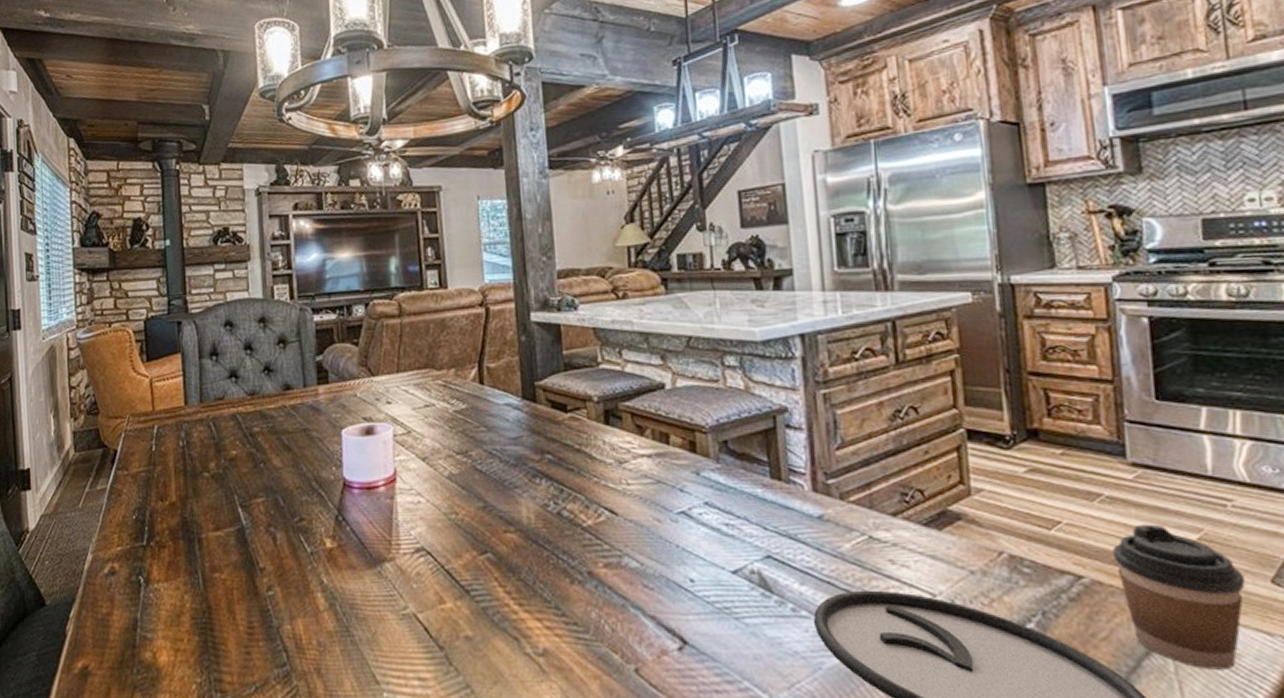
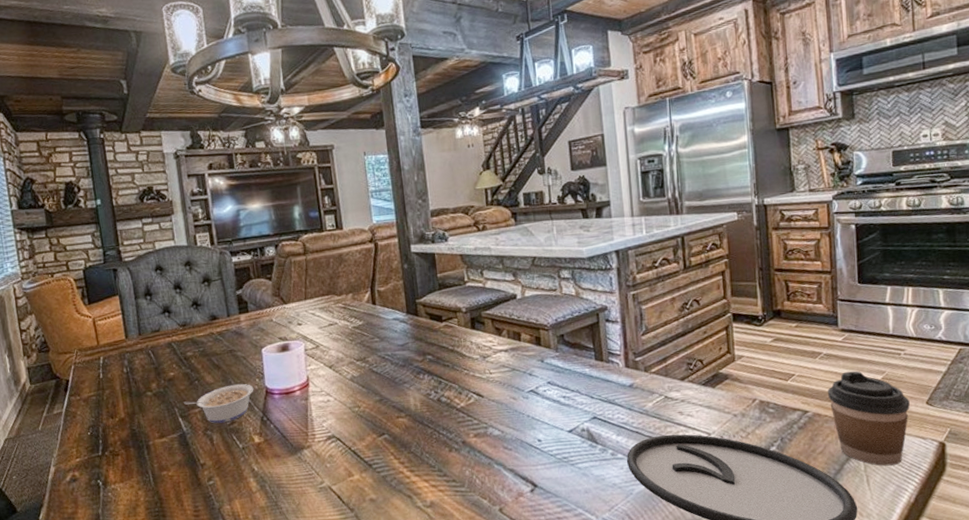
legume: none [244,471,329,519] -> present [183,383,254,424]

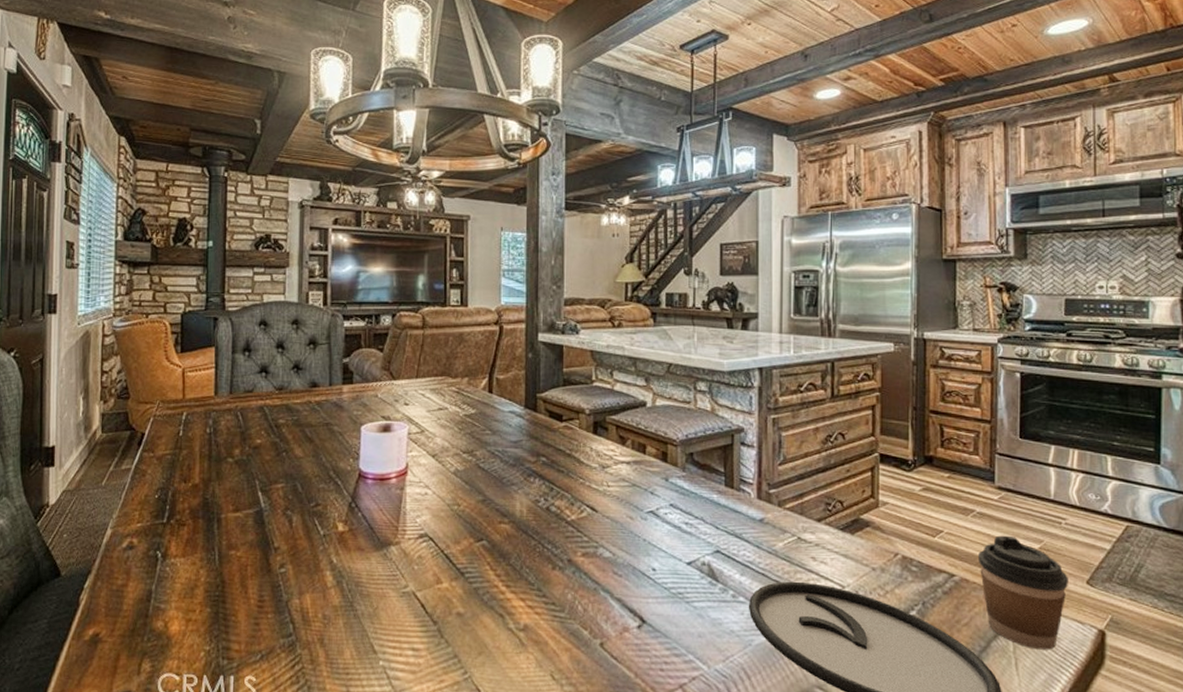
legume: present [183,383,254,424] -> none [266,461,346,504]

